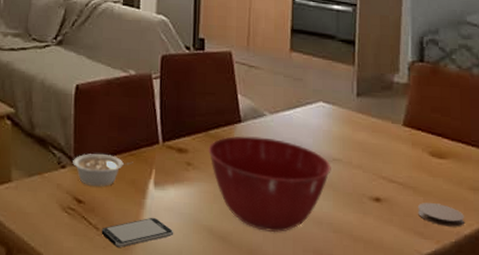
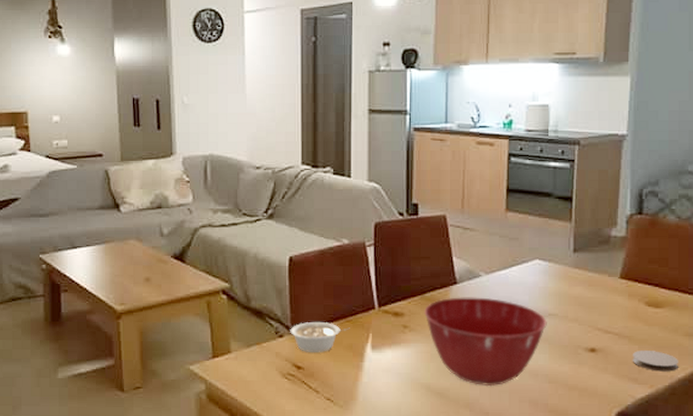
smartphone: present [101,217,174,248] -> none [321,378,393,408]

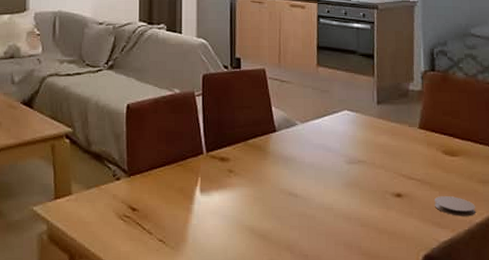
legume: present [290,322,350,352] -> none [126,166,181,195]
mixing bowl: present [424,297,547,387] -> none [247,144,357,230]

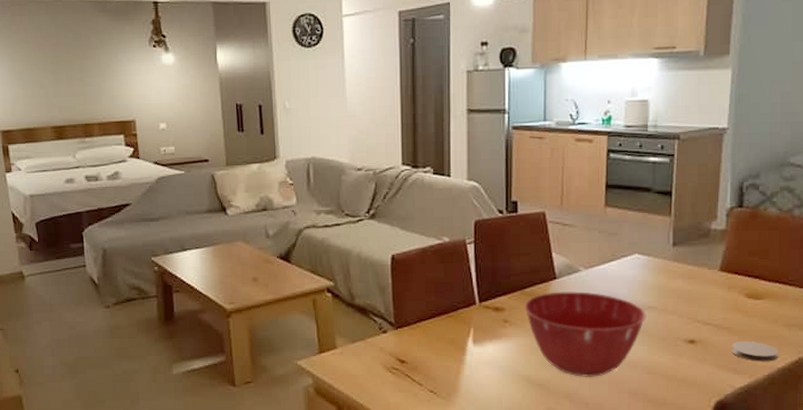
mixing bowl: none [247,144,357,230] -> present [524,291,646,378]

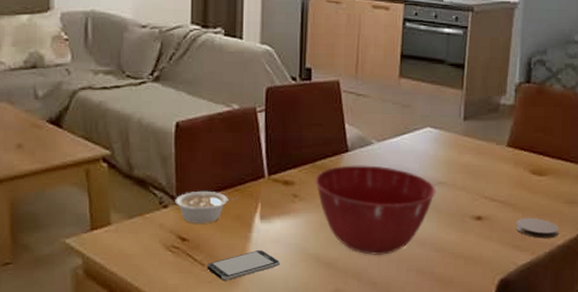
legume: none [393,318,452,347] -> present [175,192,238,223]
smartphone: none [425,371,494,400] -> present [207,249,281,281]

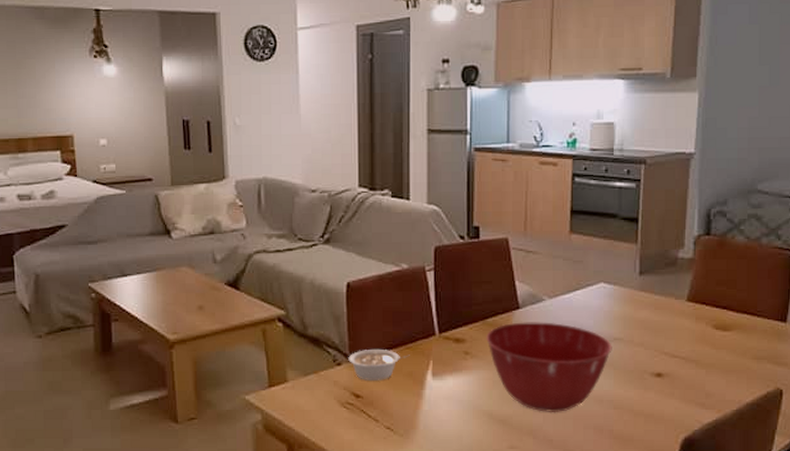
smartphone: present [207,249,281,281] -> none [381,406,454,437]
coaster: present [515,218,559,239] -> none [699,375,746,396]

